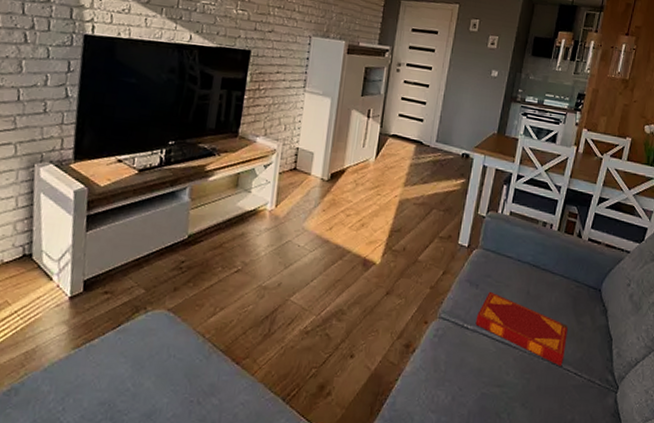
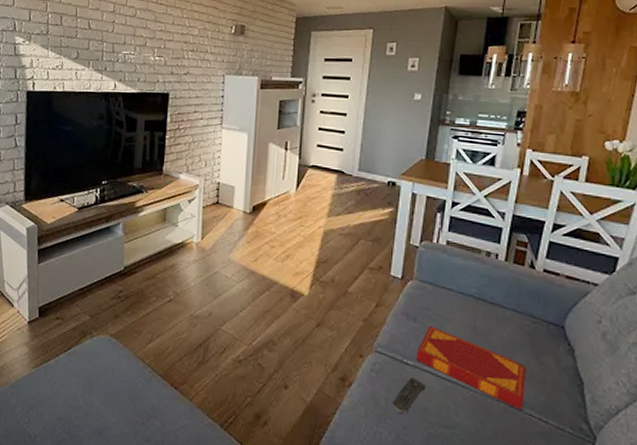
remote control: none [452,341,483,375] -> present [393,377,426,413]

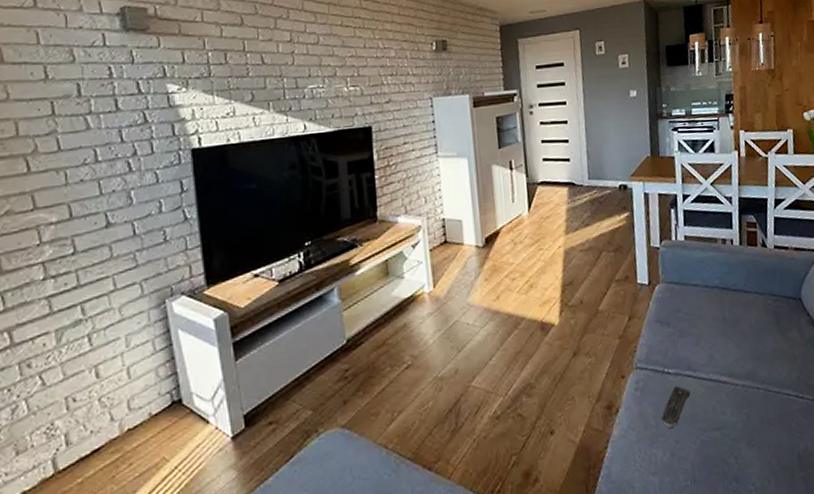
hardback book: present [416,325,526,410] -> none [675,327,780,392]

